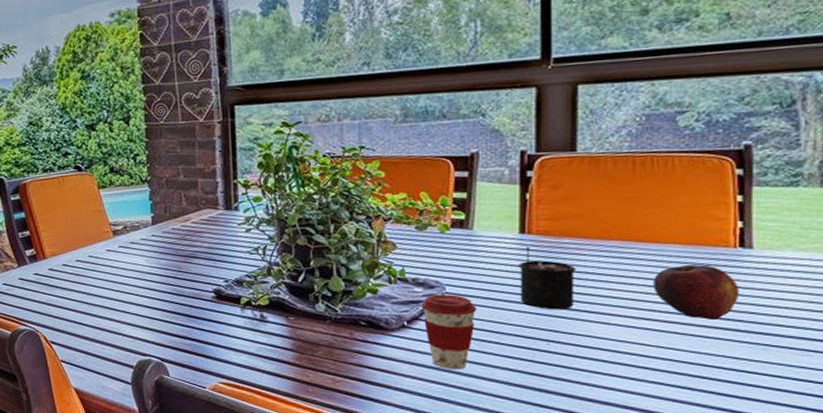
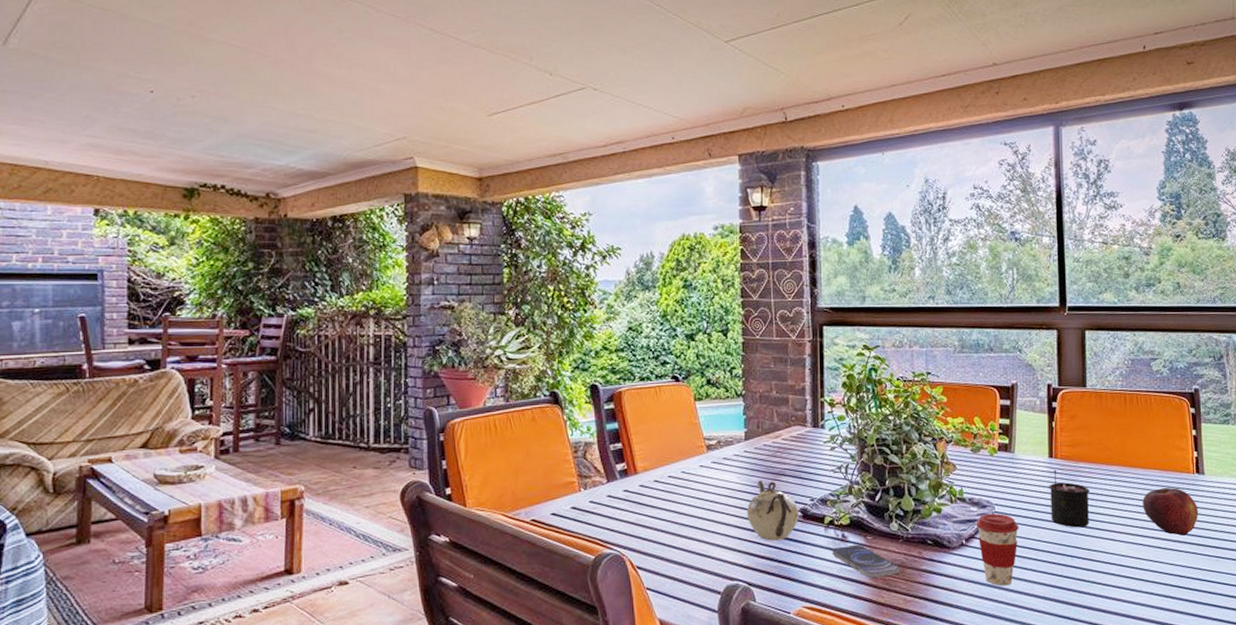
teapot: none [156,263,212,320] -> present [746,480,799,541]
smartphone: none [249,324,328,357] -> present [832,544,900,578]

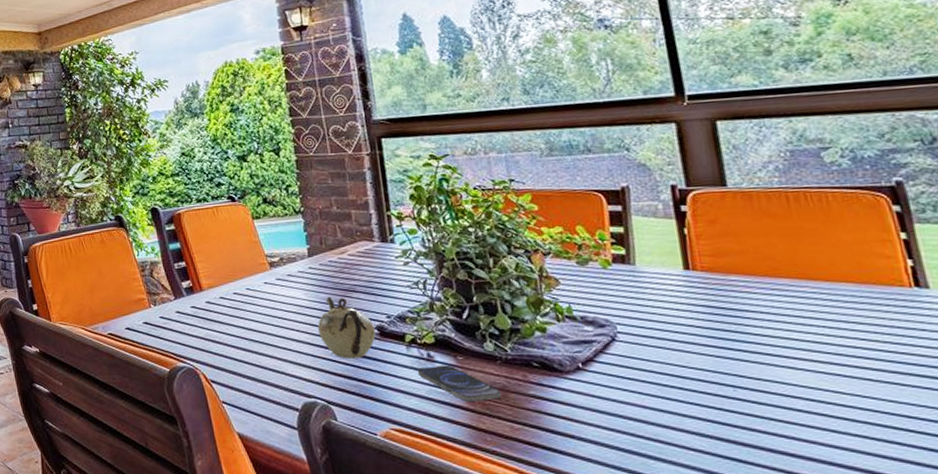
coffee cup: present [976,513,1019,586] -> none [593,333,654,418]
candle: present [1049,470,1091,528] -> none [689,284,754,353]
fruit: present [1143,488,1199,536] -> none [832,305,928,365]

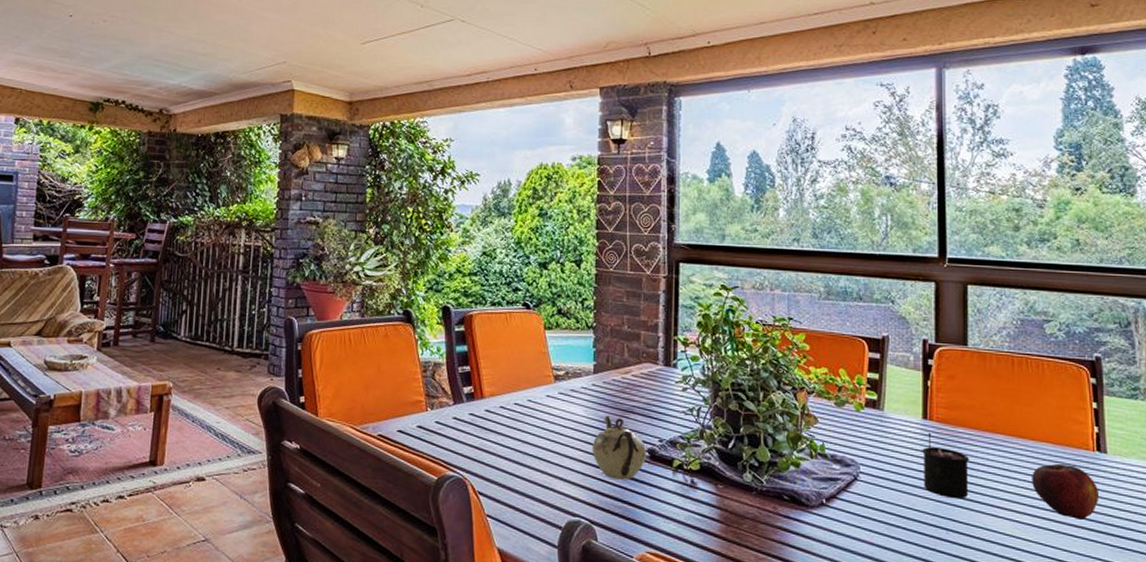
smartphone: present [417,365,502,401] -> none [679,492,752,530]
candle: none [689,284,754,353] -> present [922,433,970,499]
fruit: none [832,305,928,365] -> present [1032,464,1100,520]

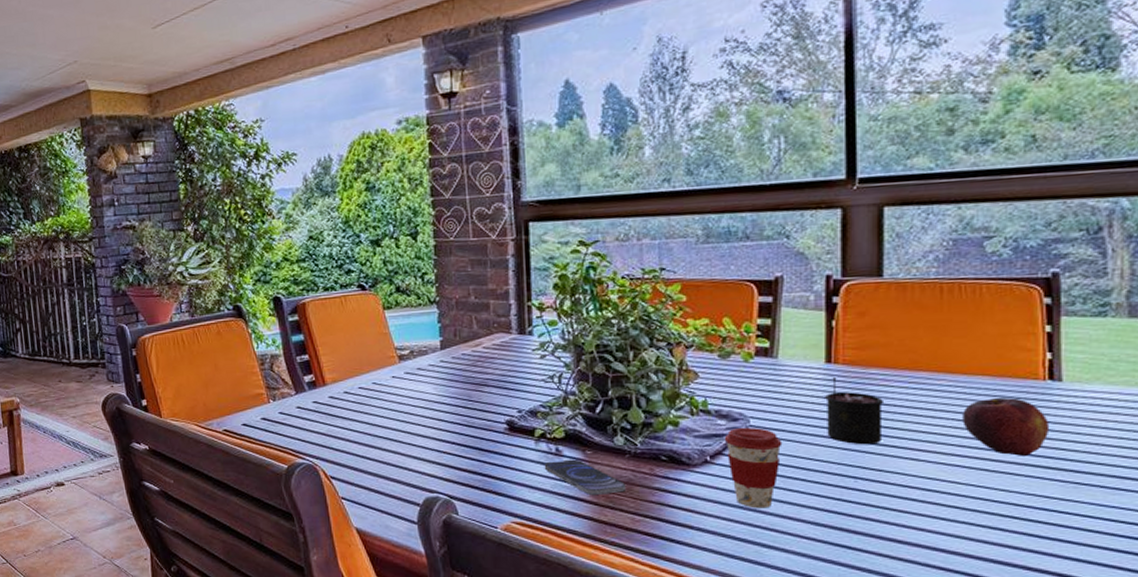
teapot: present [591,415,646,480] -> none [445,391,504,454]
smartphone: none [679,492,752,530] -> present [544,459,627,495]
coffee cup: none [838,473,887,554] -> present [724,427,783,509]

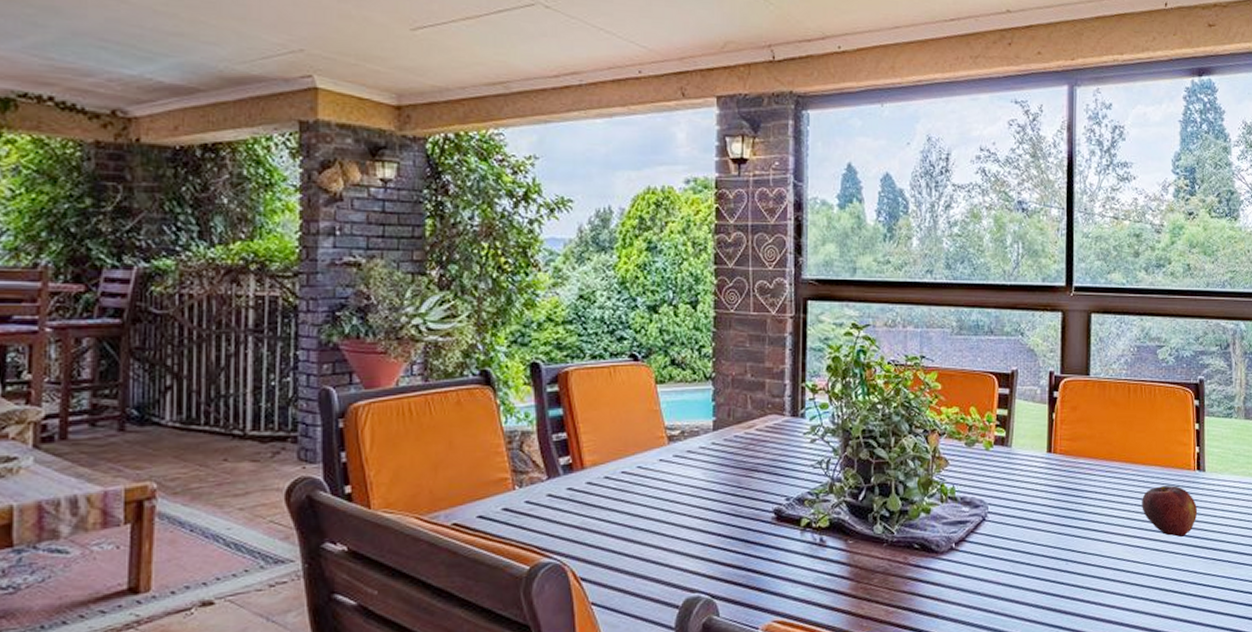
smartphone: present [544,459,627,495] -> none [808,549,883,587]
coffee cup: present [724,427,783,509] -> none [967,513,1013,594]
candle: present [825,377,885,445] -> none [1046,466,1089,529]

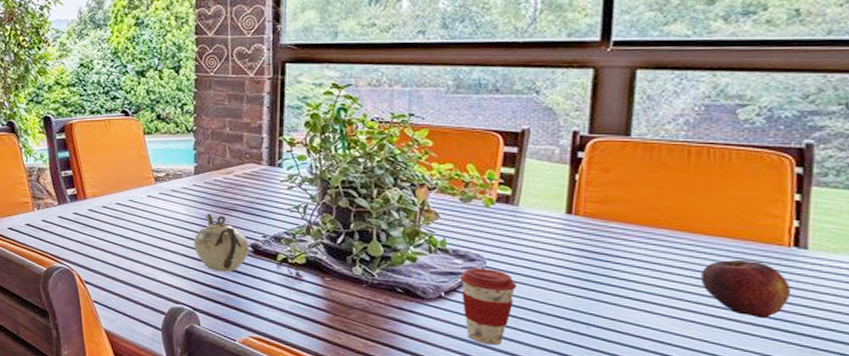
teapot: none [712,477,772,546] -> present [193,213,249,272]
coffee cup: none [967,513,1013,594] -> present [459,267,517,345]

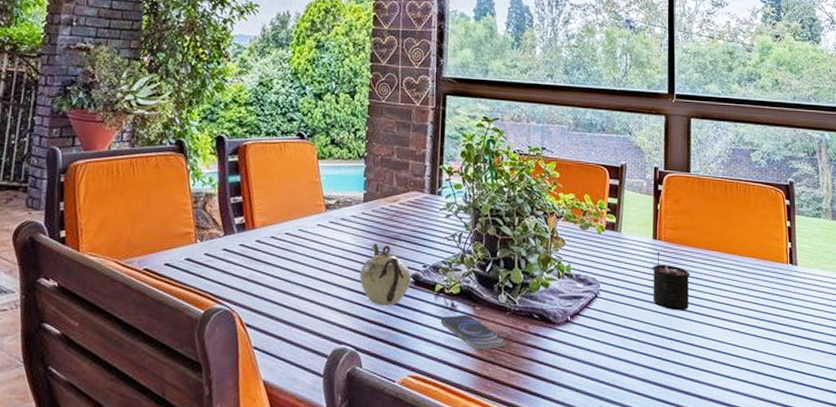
smartphone: none [284,284,362,319] -> present [440,314,506,350]
coffee cup: present [459,267,517,345] -> none [581,291,622,366]
candle: none [562,228,623,294] -> present [652,252,691,311]
fruit: present [701,260,792,318] -> none [739,276,792,325]

